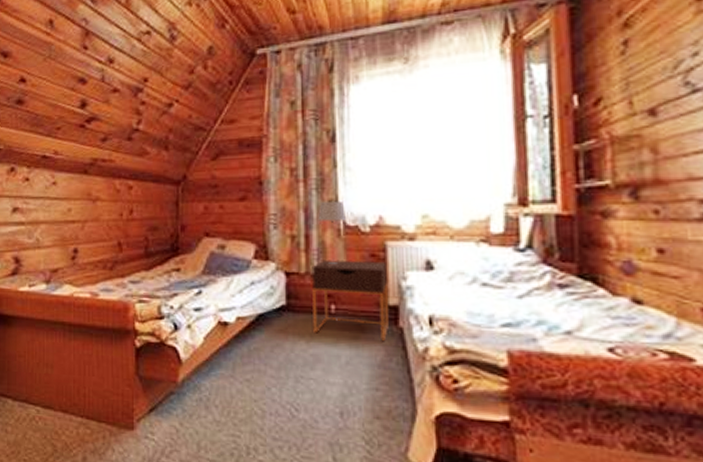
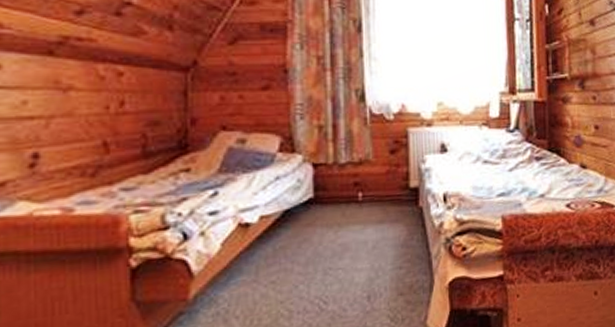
nightstand: present [312,259,388,341] -> none [339,147,410,223]
table lamp: present [318,200,347,265] -> none [345,90,373,154]

